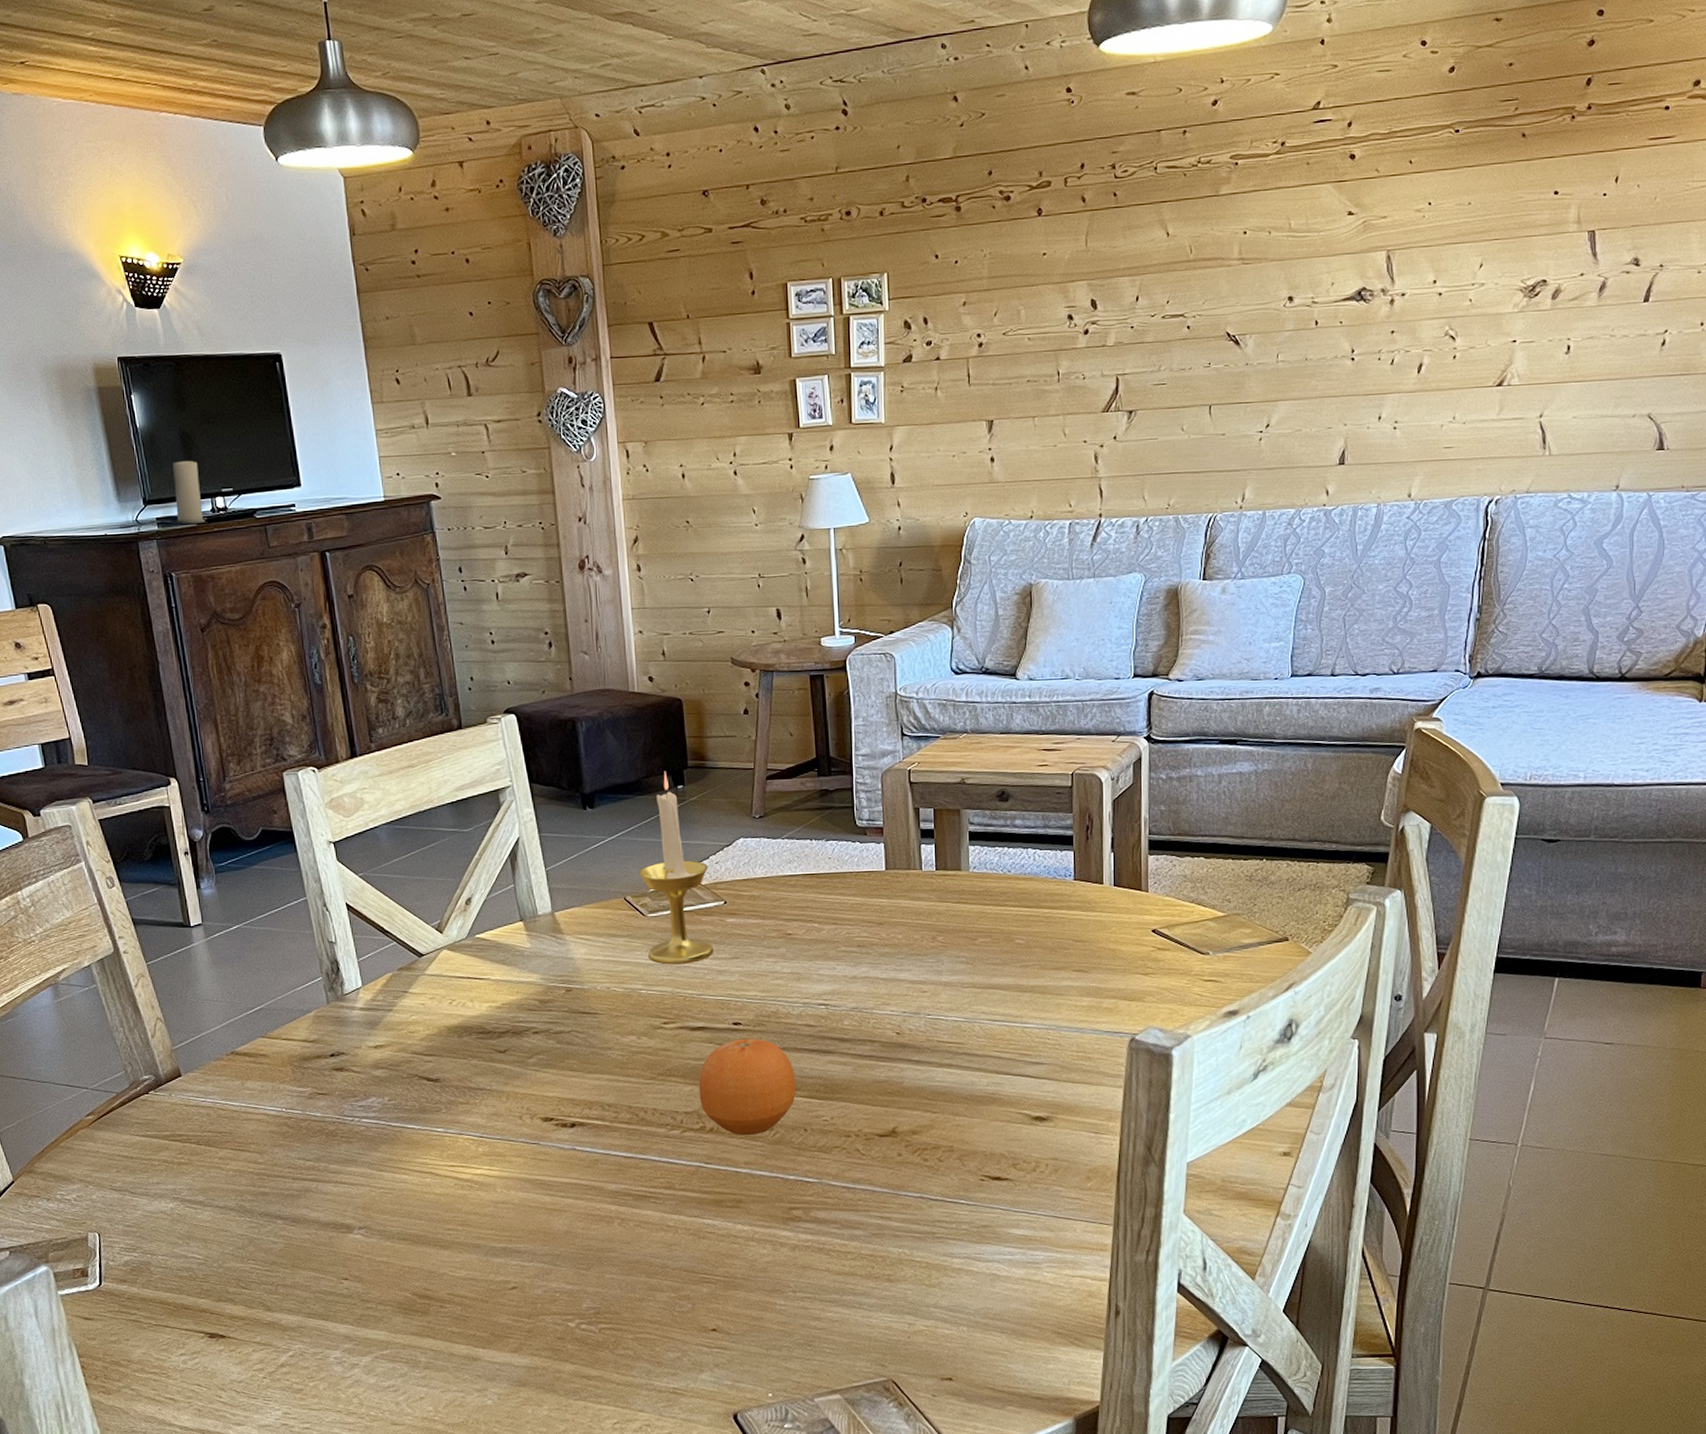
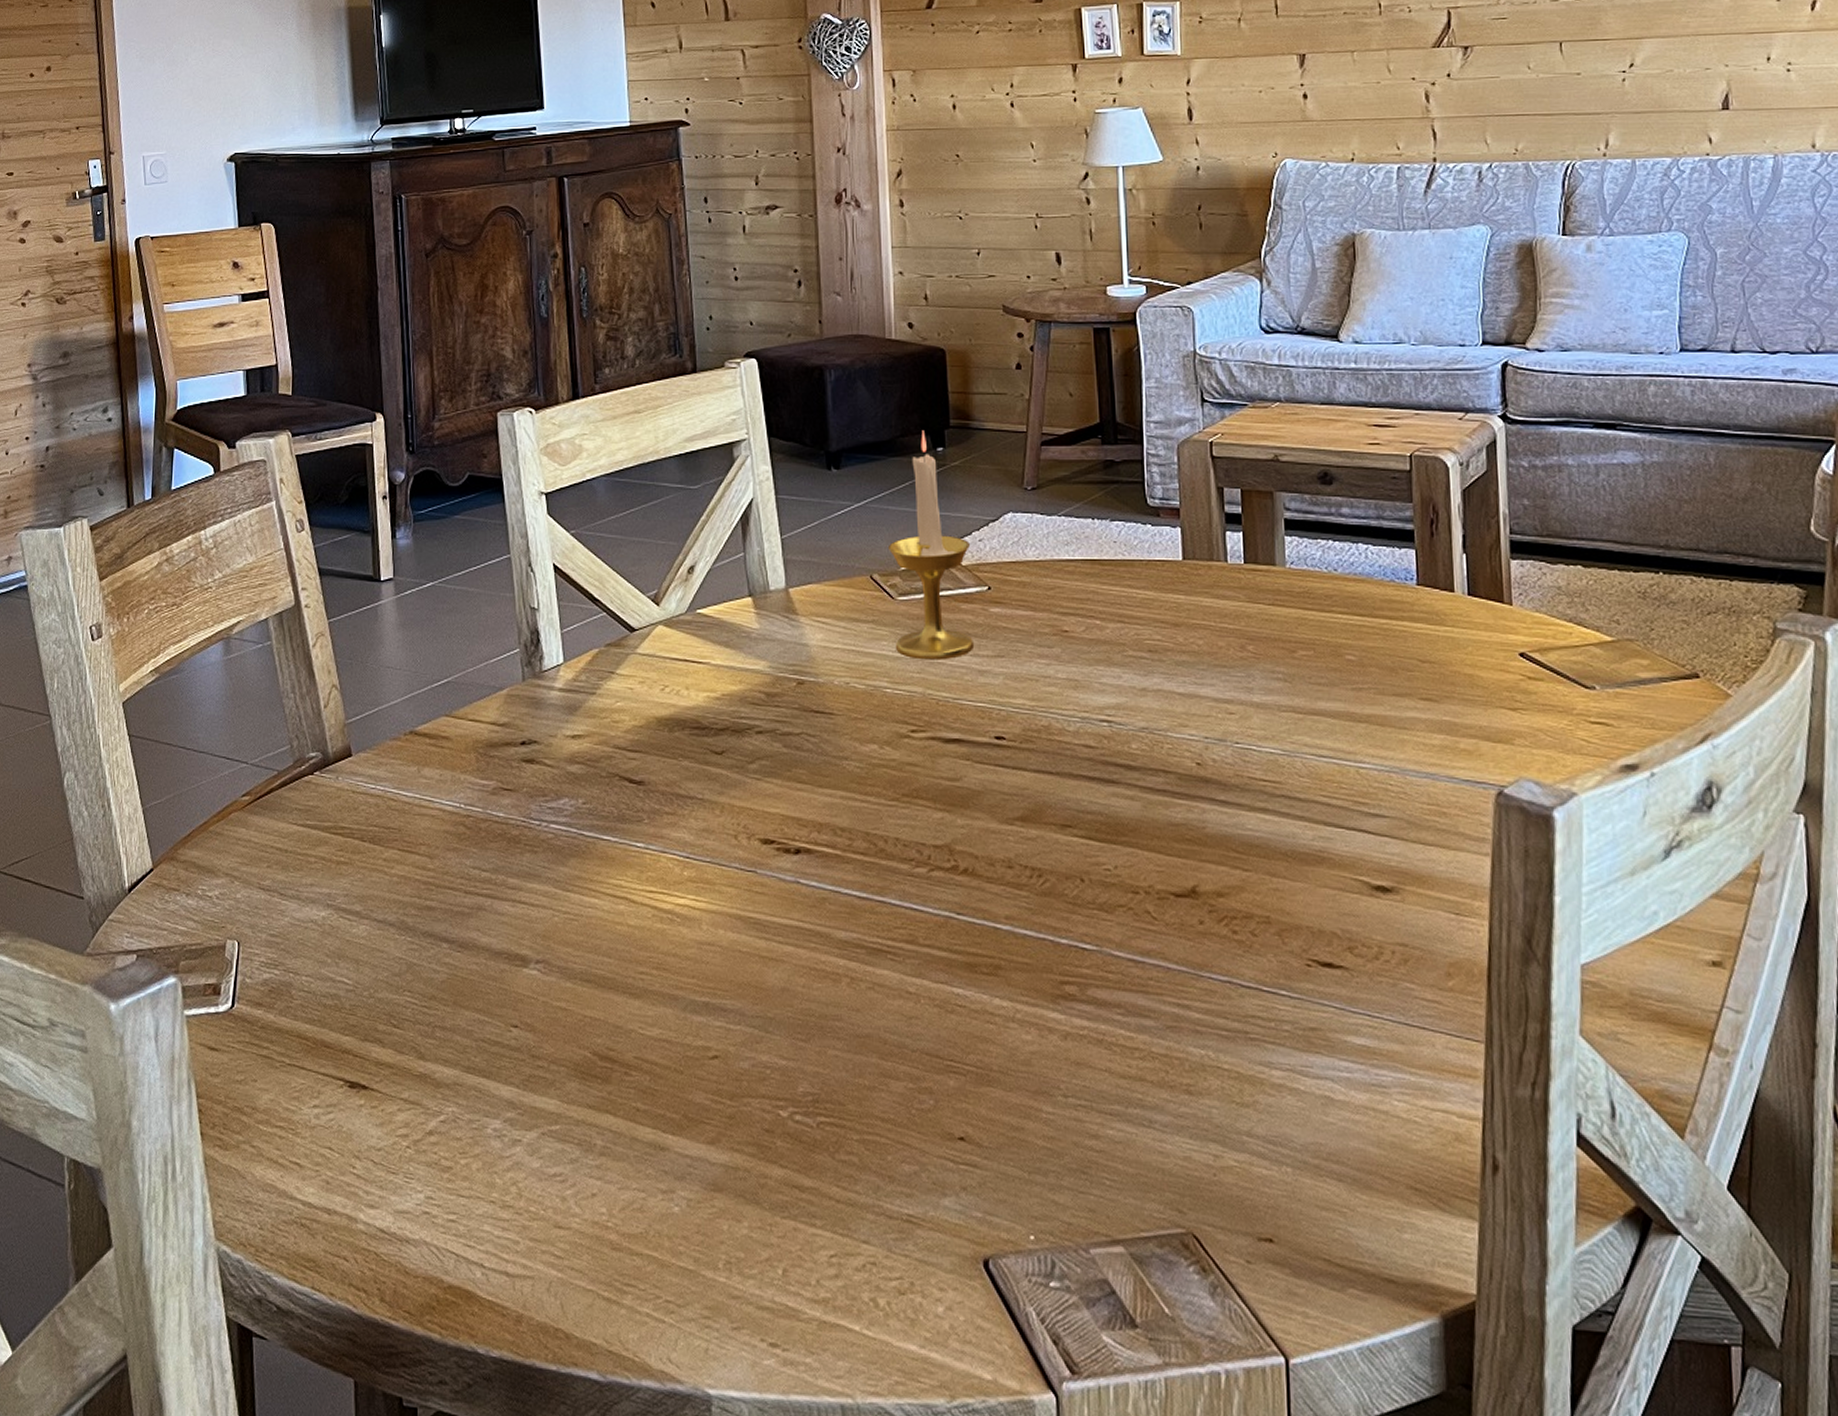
candle: present [172,460,208,524] -> none [408,80,444,145]
fruit: present [698,1038,797,1136] -> none [951,757,1072,882]

